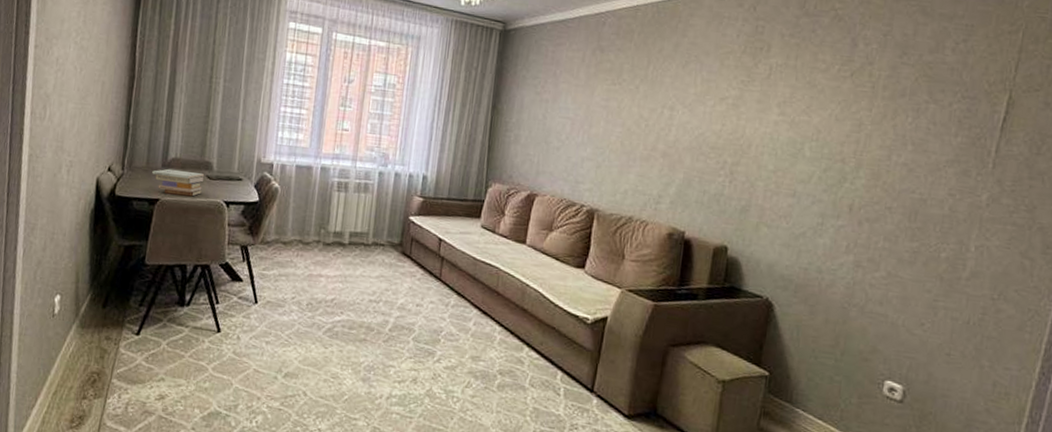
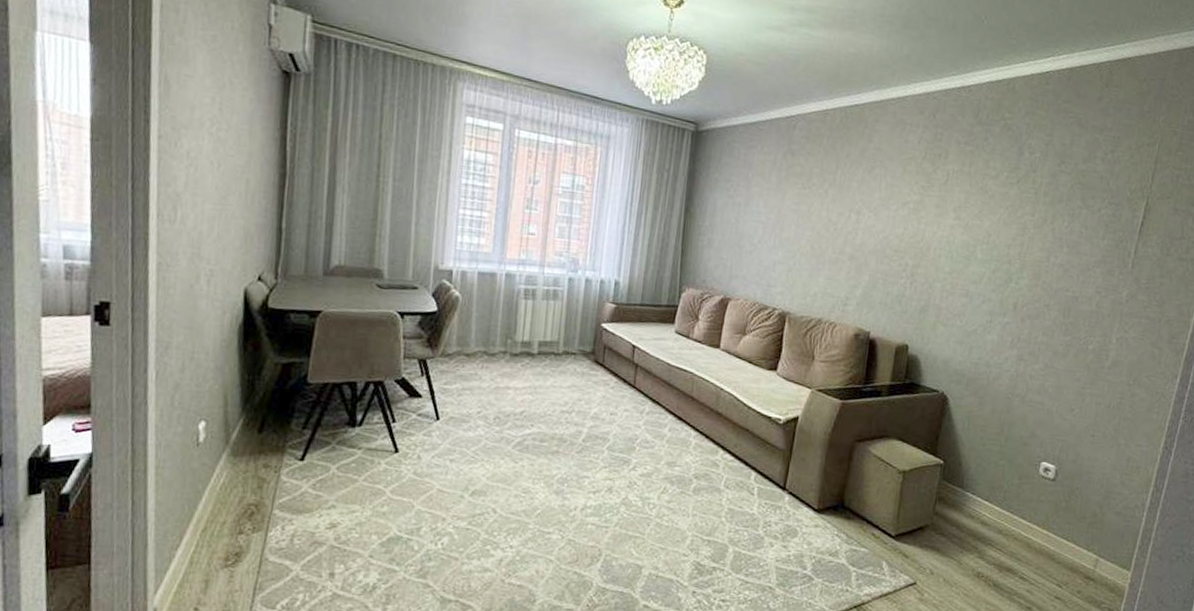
books: present [152,168,205,197] -> none [312,277,375,308]

